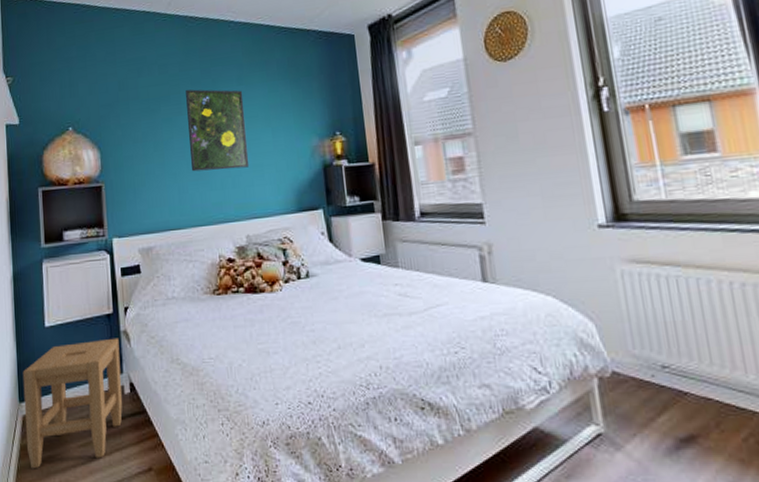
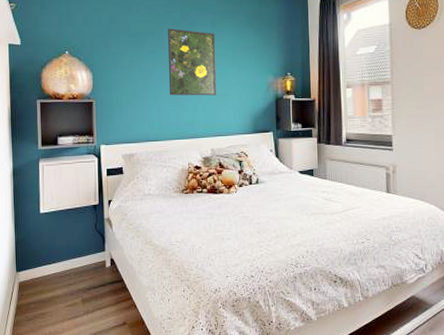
stool: present [22,338,123,469] -> none [20,224,105,323]

